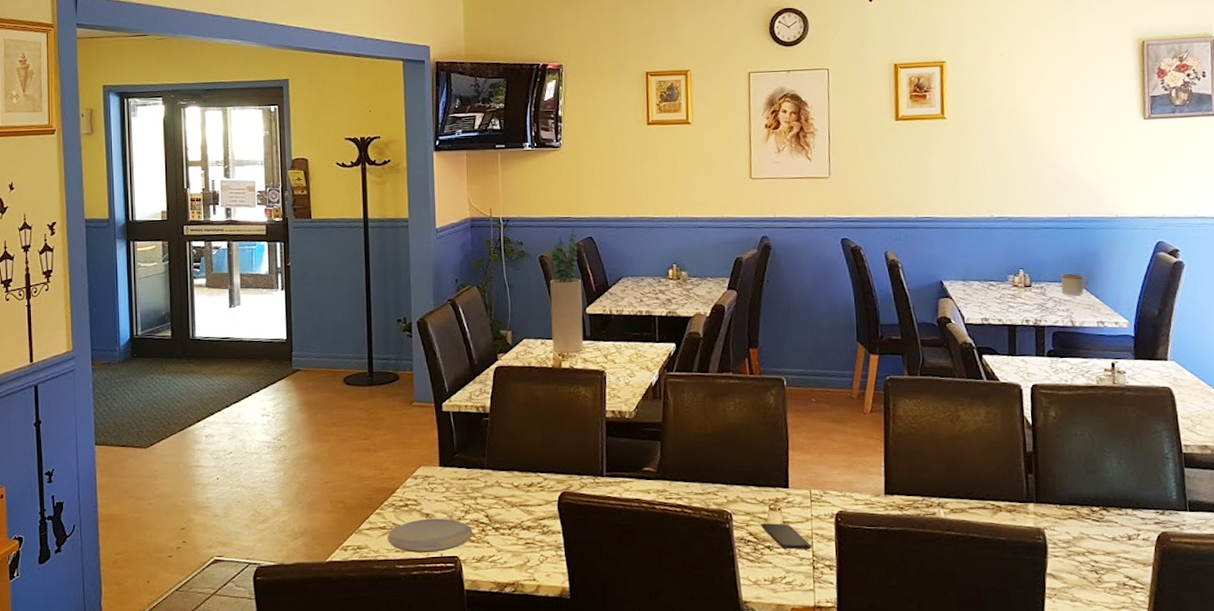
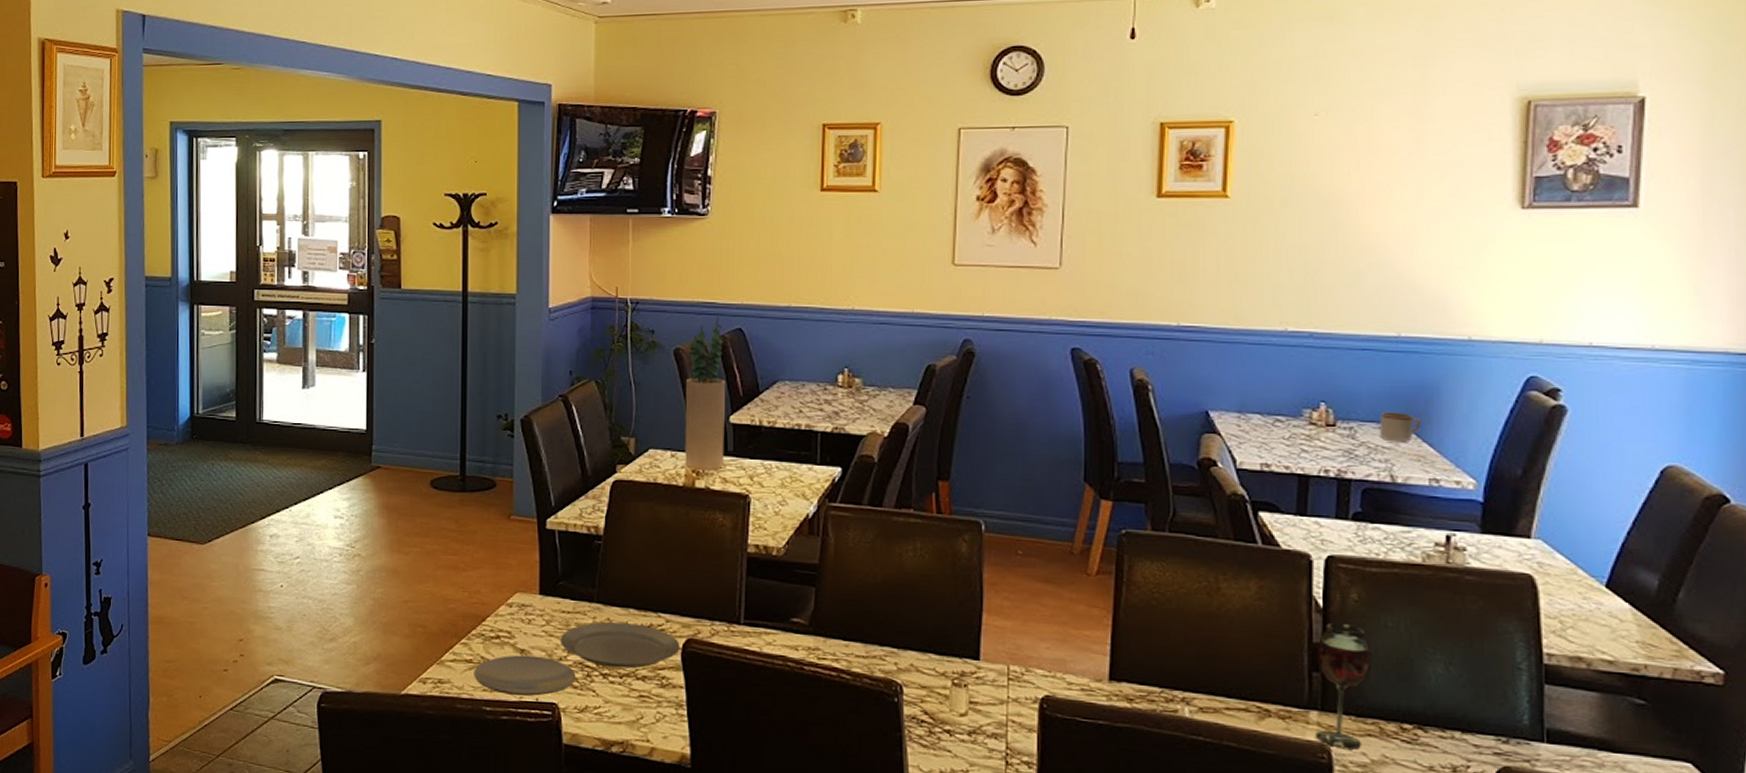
plate: none [459,484,556,522] -> present [560,622,680,669]
smartphone: present [761,523,812,549] -> none [940,701,1006,739]
wineglass: none [1029,434,1069,531] -> present [1316,622,1372,750]

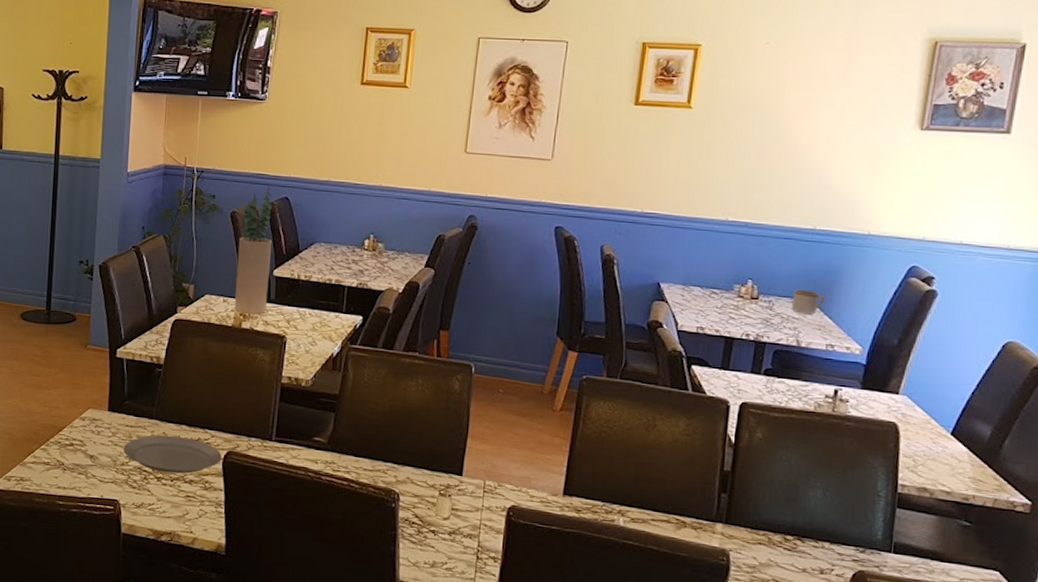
plate: present [474,655,576,696] -> none [50,459,135,494]
wineglass: present [1316,622,1372,750] -> none [719,455,769,555]

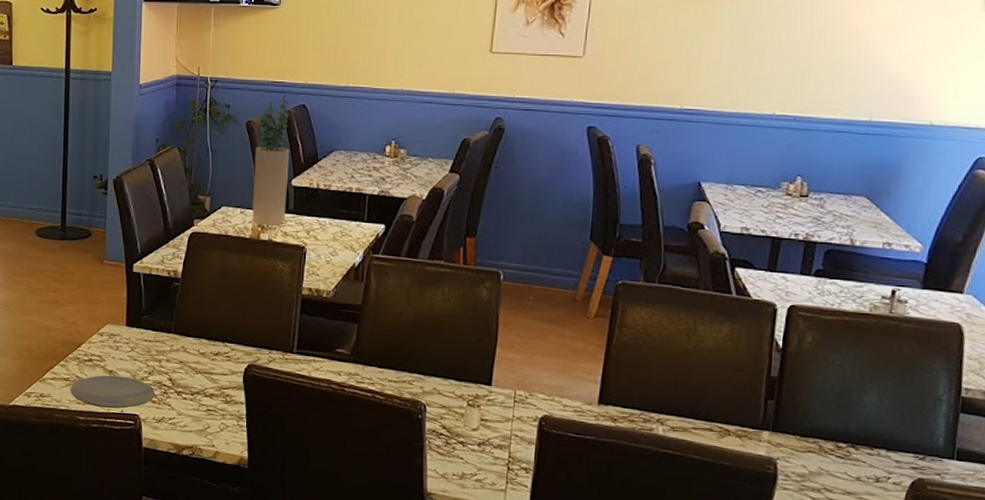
plate: none [50,459,135,494] -> present [70,375,155,409]
plate: present [124,435,222,474] -> none [143,349,242,388]
mug: present [791,289,825,315] -> none [844,185,882,212]

